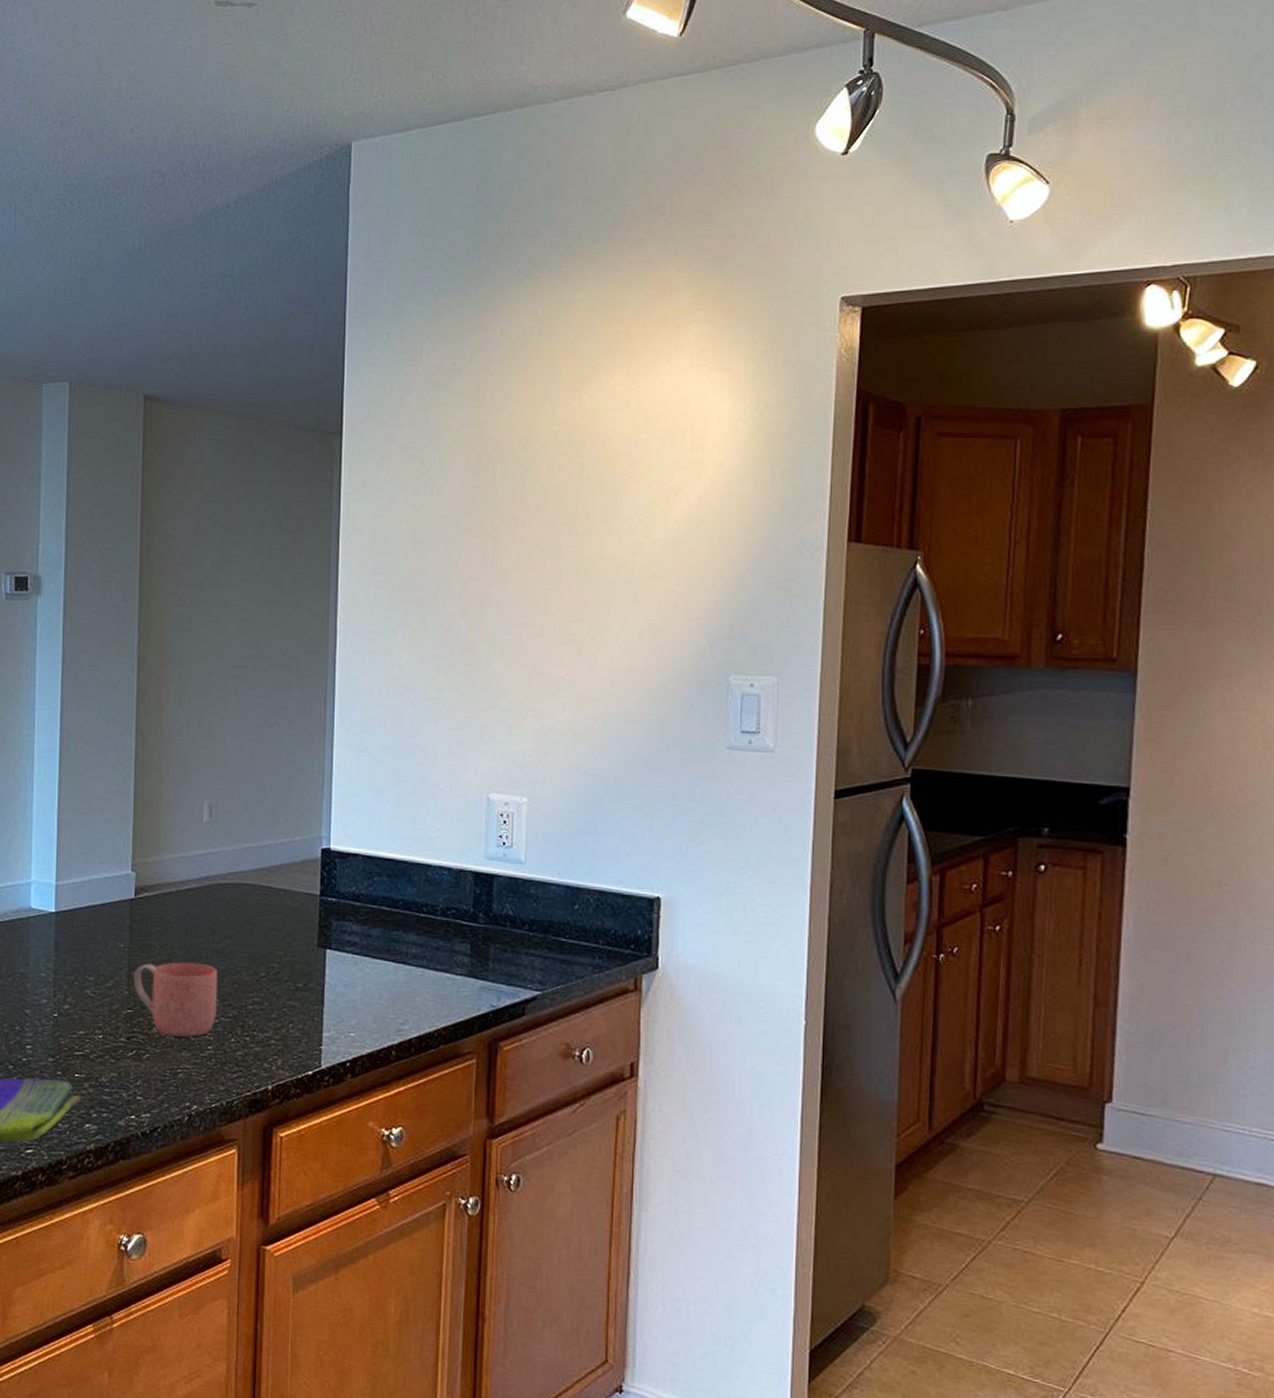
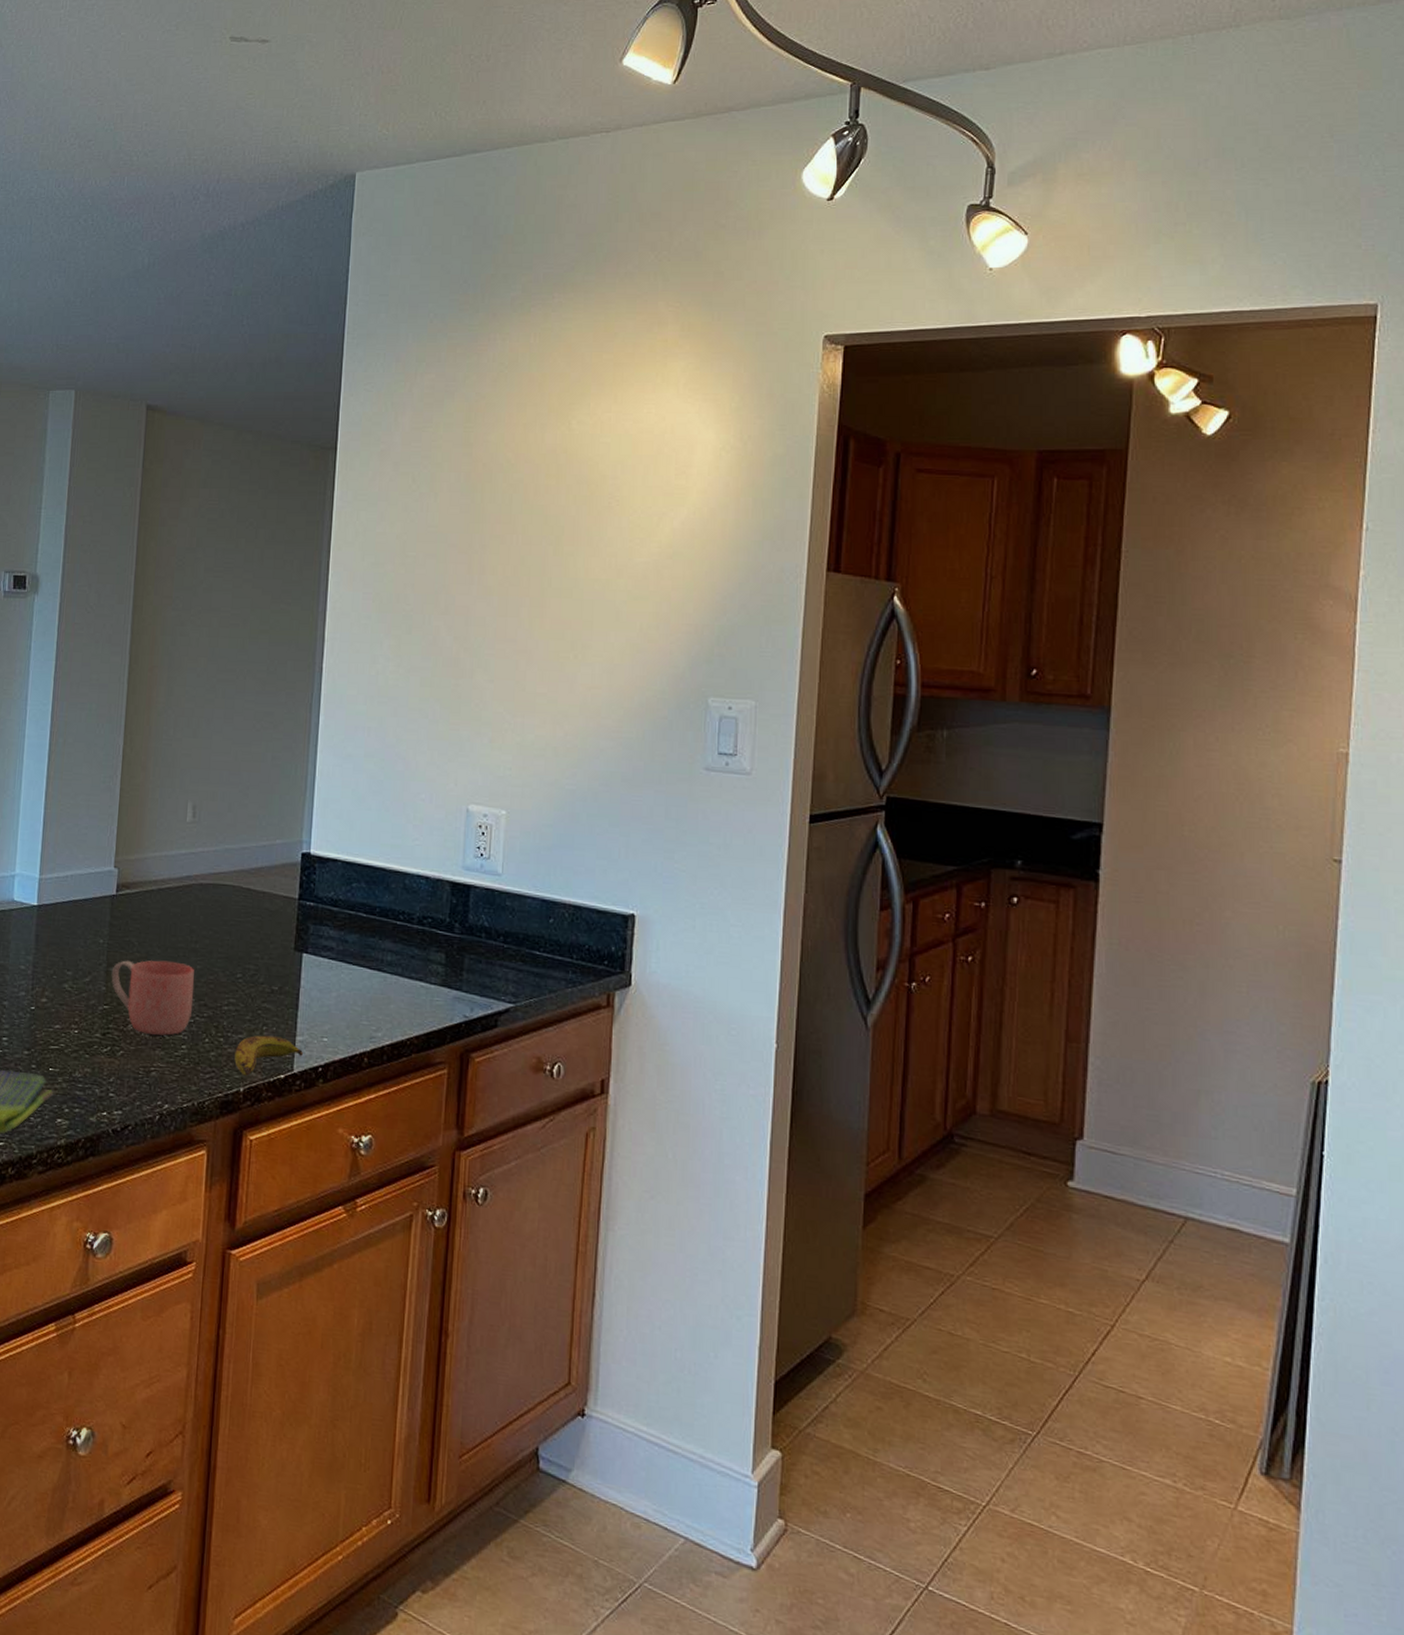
banana: none [261,1033,330,1074] -> present [234,1035,303,1076]

